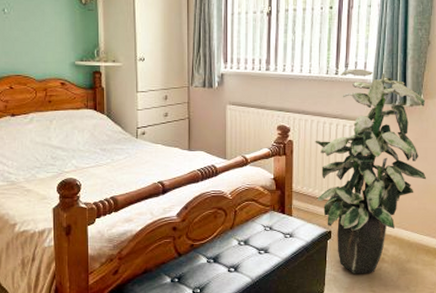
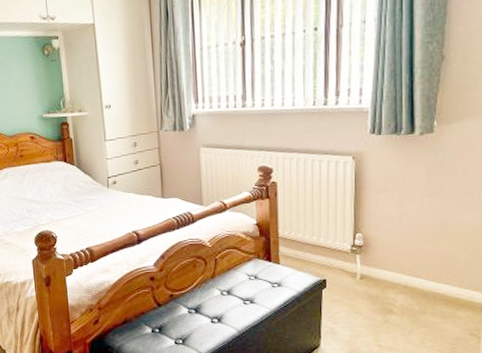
indoor plant: present [315,69,427,274] -> none [302,96,444,327]

